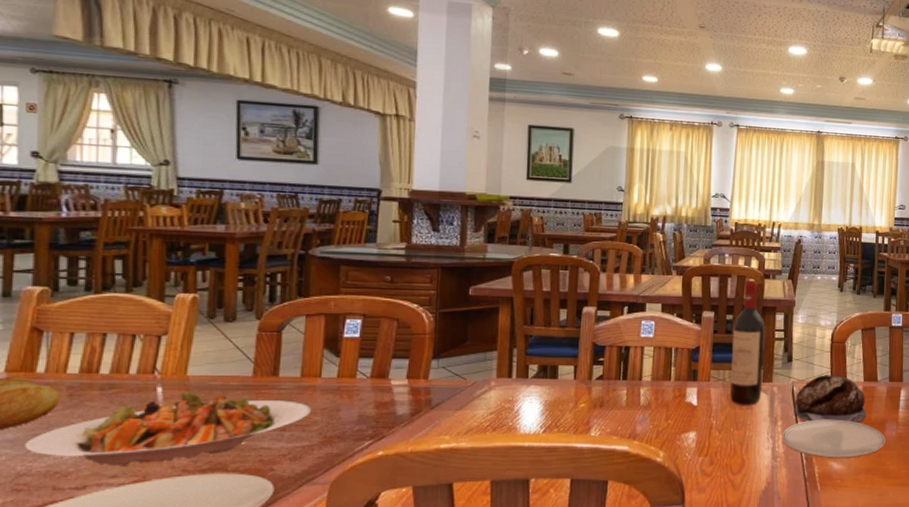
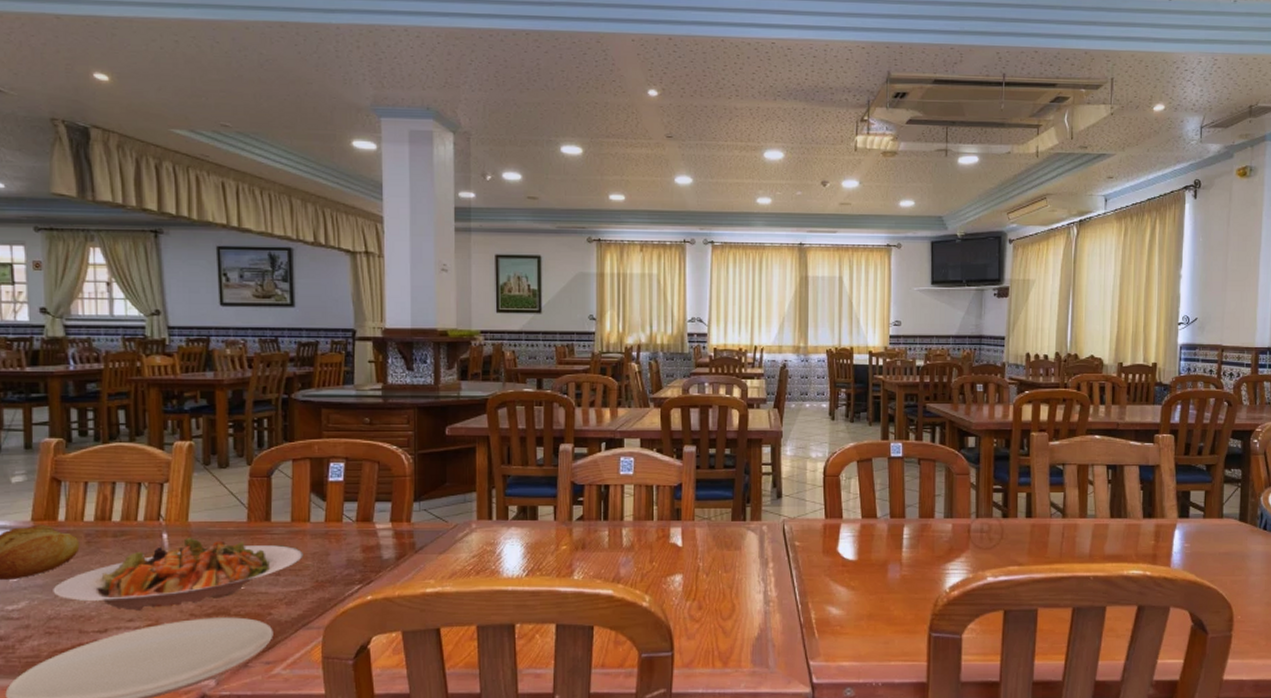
wine bottle: present [730,279,765,404] -> none [717,410,751,545]
plate: present [781,419,886,459] -> none [774,560,889,604]
bread: present [795,375,867,423] -> none [787,512,866,564]

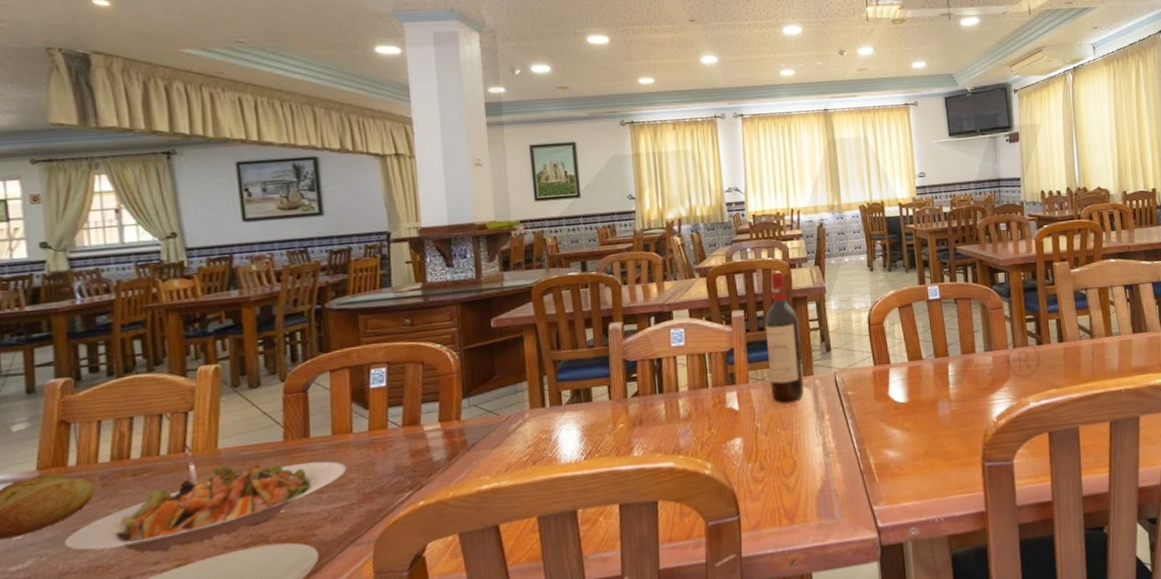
wine bottle: none [717,410,751,545] -> present [765,271,804,403]

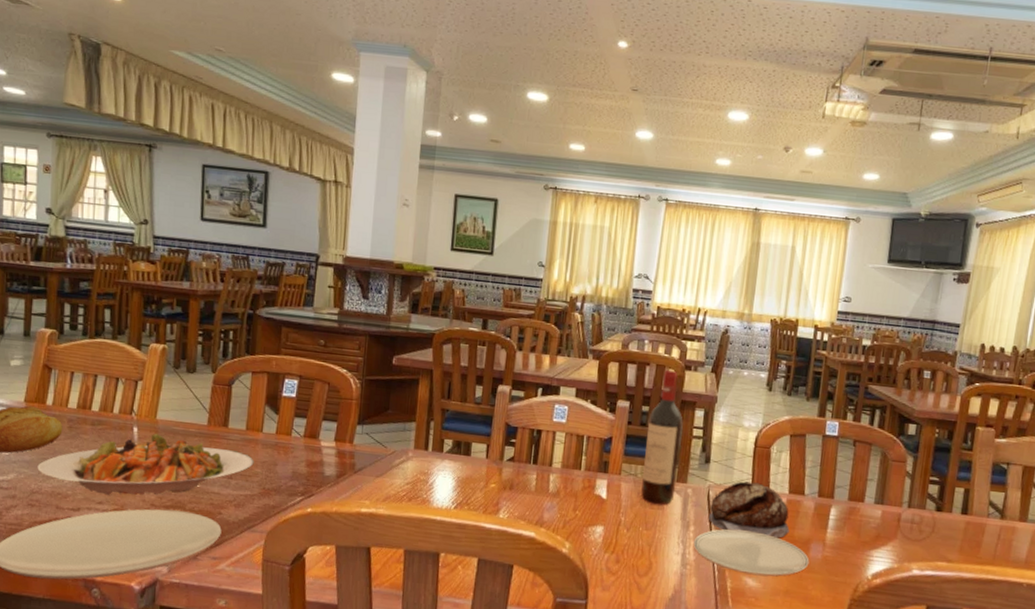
plate: none [831,404,940,448] -> present [693,529,810,577]
bread: none [839,358,916,412] -> present [709,481,790,539]

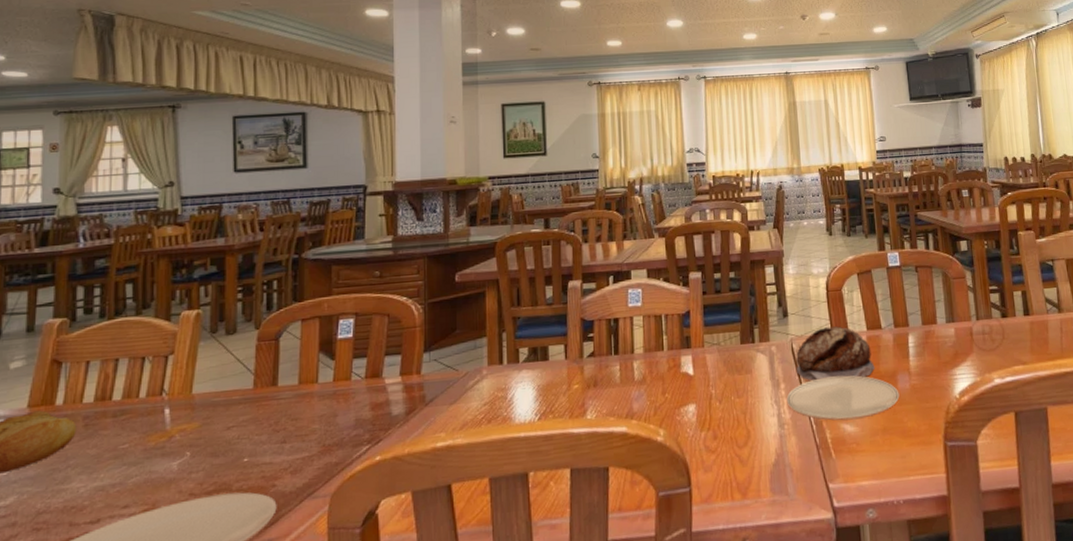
salad: present [37,433,254,495] -> none [44,409,310,496]
wine bottle: present [641,369,683,505] -> none [722,233,760,369]

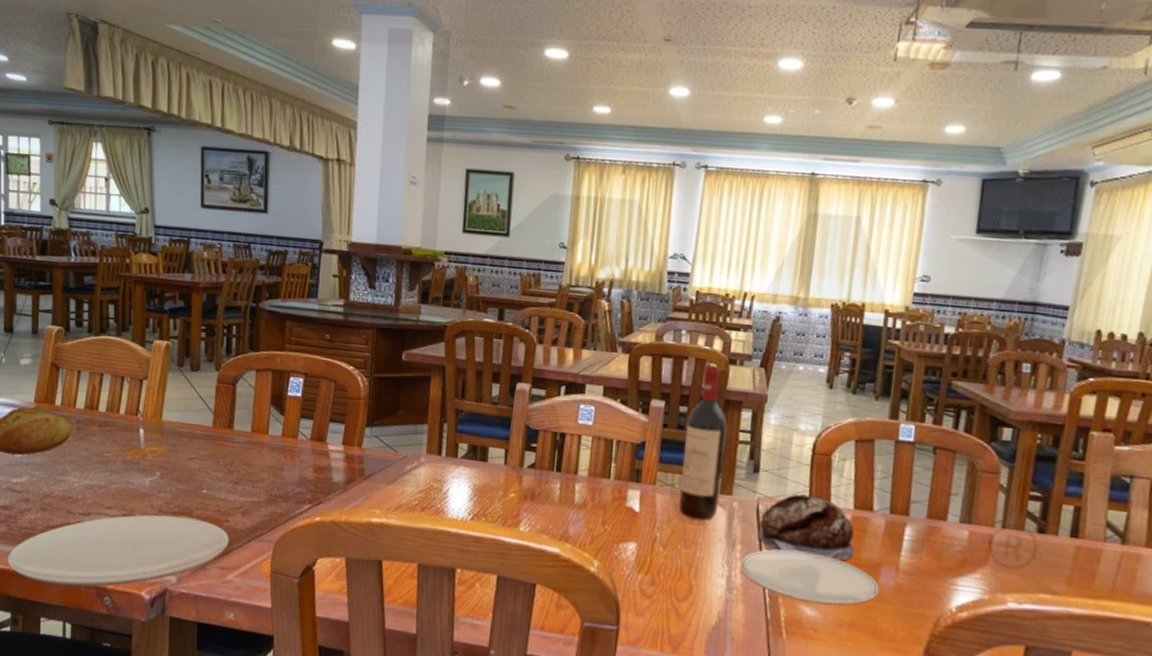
wine bottle: none [722,233,760,369] -> present [679,364,727,520]

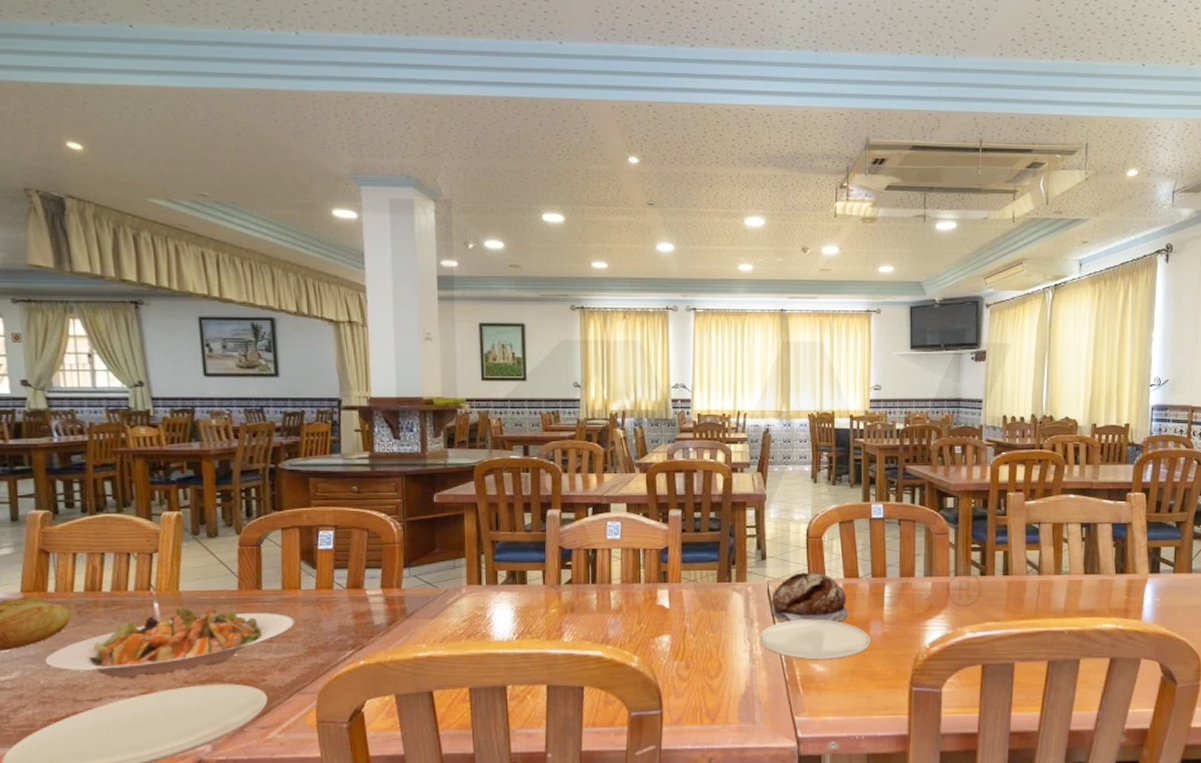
salad: none [48,435,260,501] -> present [45,606,295,679]
wine bottle: present [679,364,727,520] -> none [702,474,736,606]

